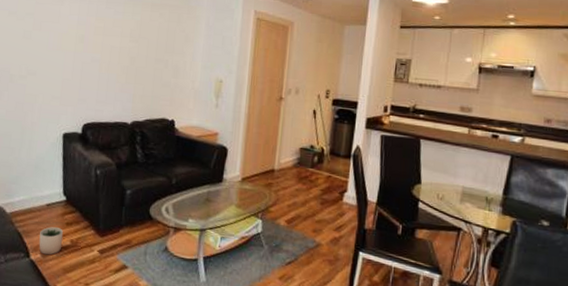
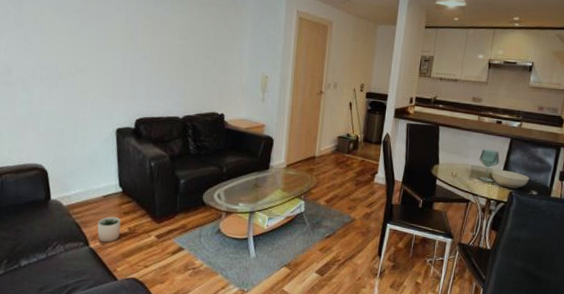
wine glass: none [471,168,498,209] -> present [478,149,500,183]
bowl: none [488,192,538,218] -> present [491,169,530,189]

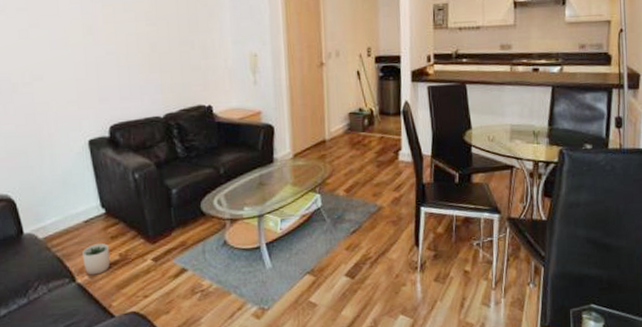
wine glass: present [478,149,500,183] -> none [518,103,543,142]
bowl: present [491,169,530,189] -> none [535,125,581,146]

